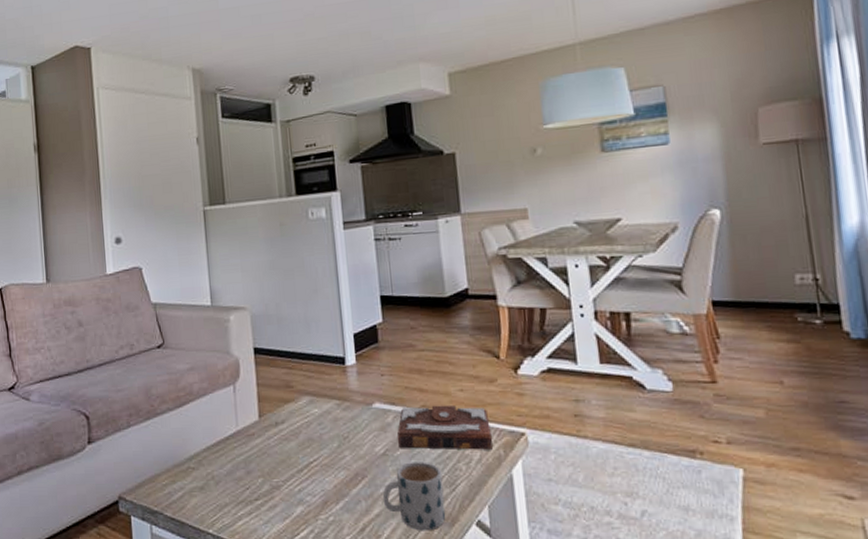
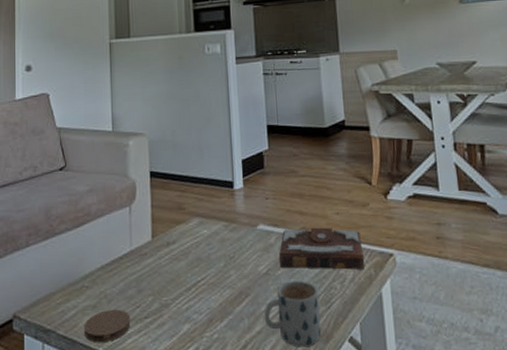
coaster: none [192,490,241,525] -> present [85,309,131,343]

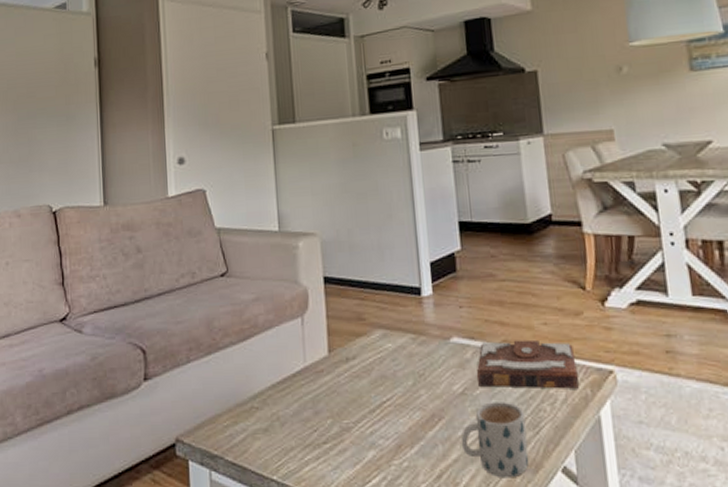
coaster: present [85,309,131,343] -> none [256,433,308,471]

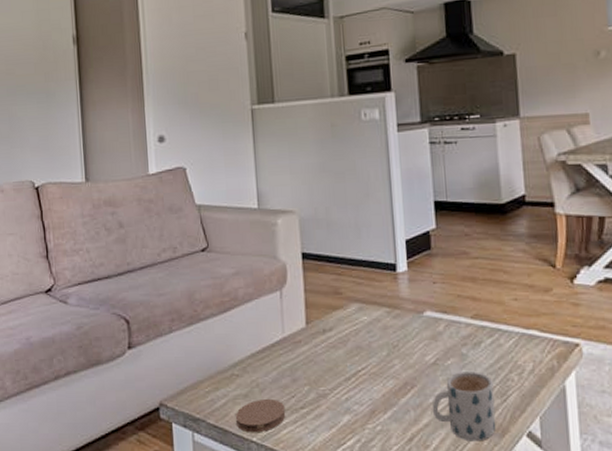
coaster: none [256,433,308,471] -> present [236,398,286,433]
book: present [476,339,579,389] -> none [448,314,546,361]

